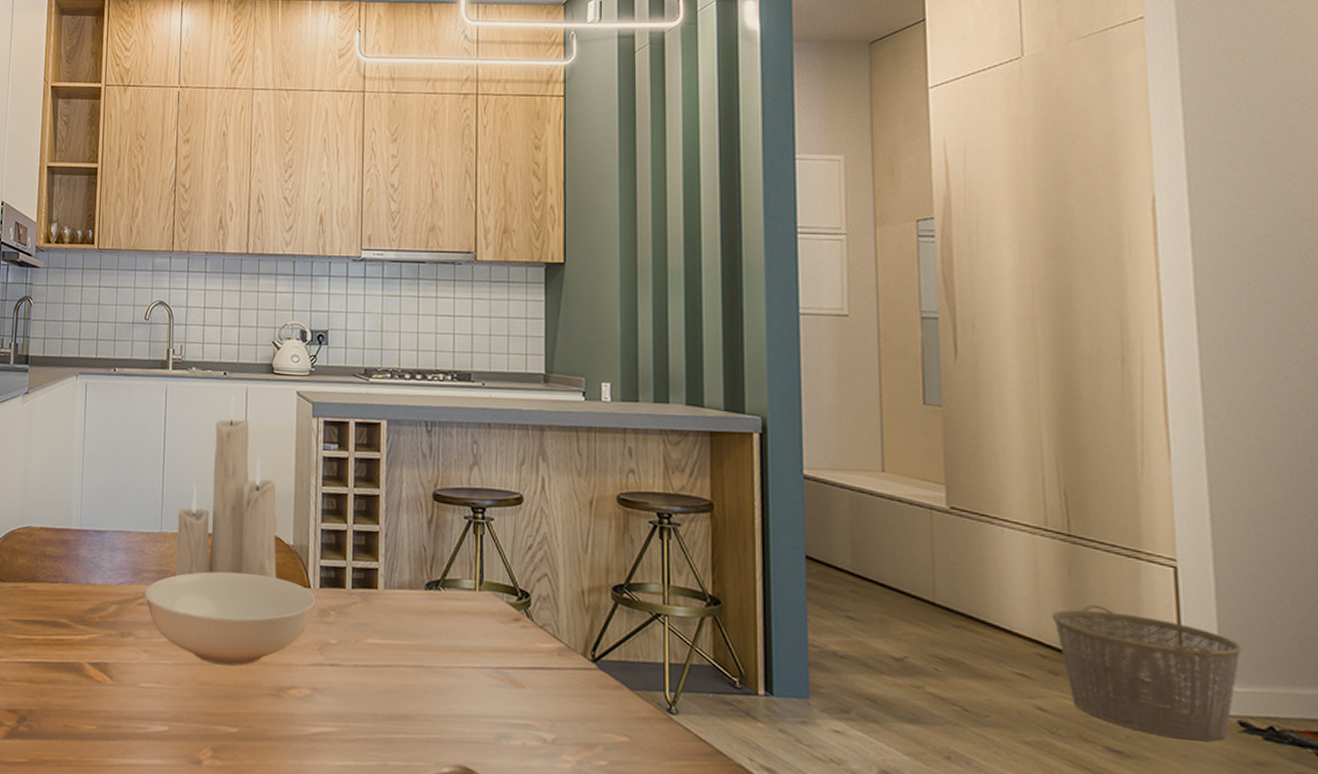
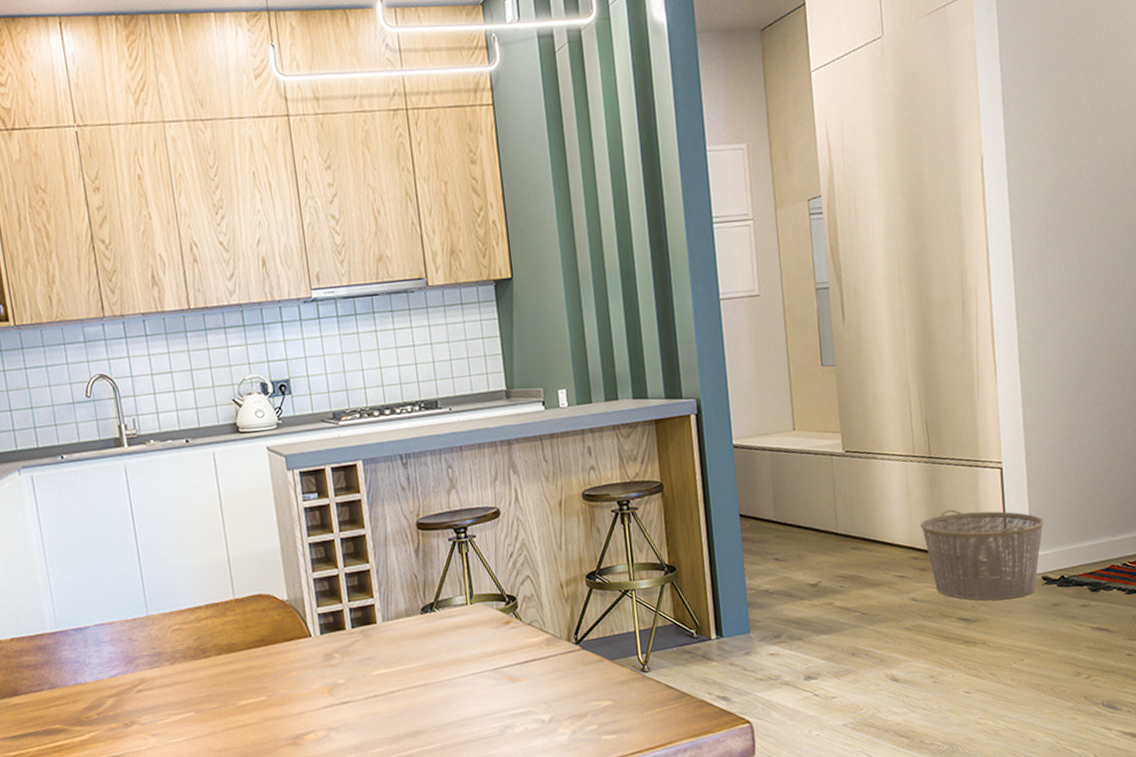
bowl: present [145,571,316,666] -> none [141,634,319,731]
candle: present [175,394,277,579] -> none [162,461,276,656]

